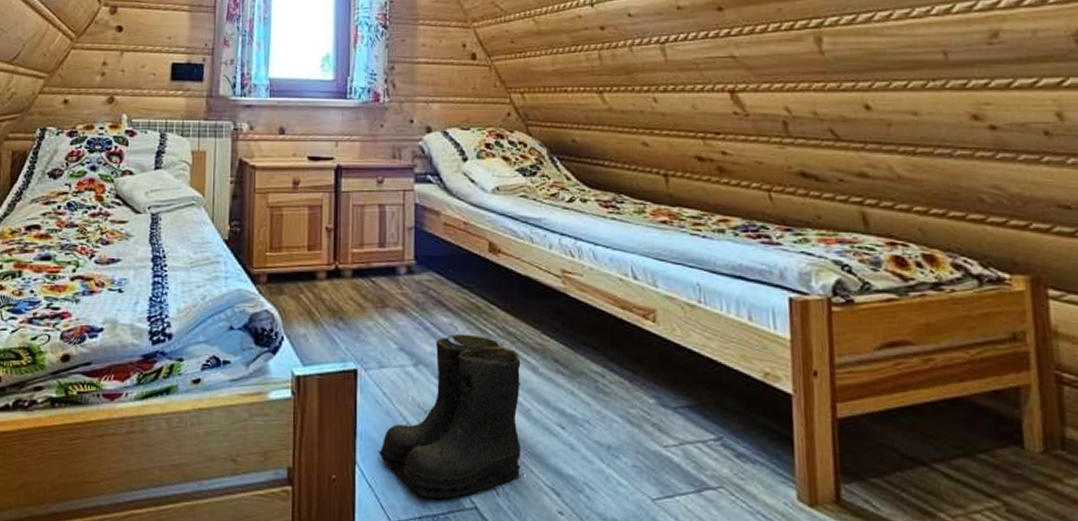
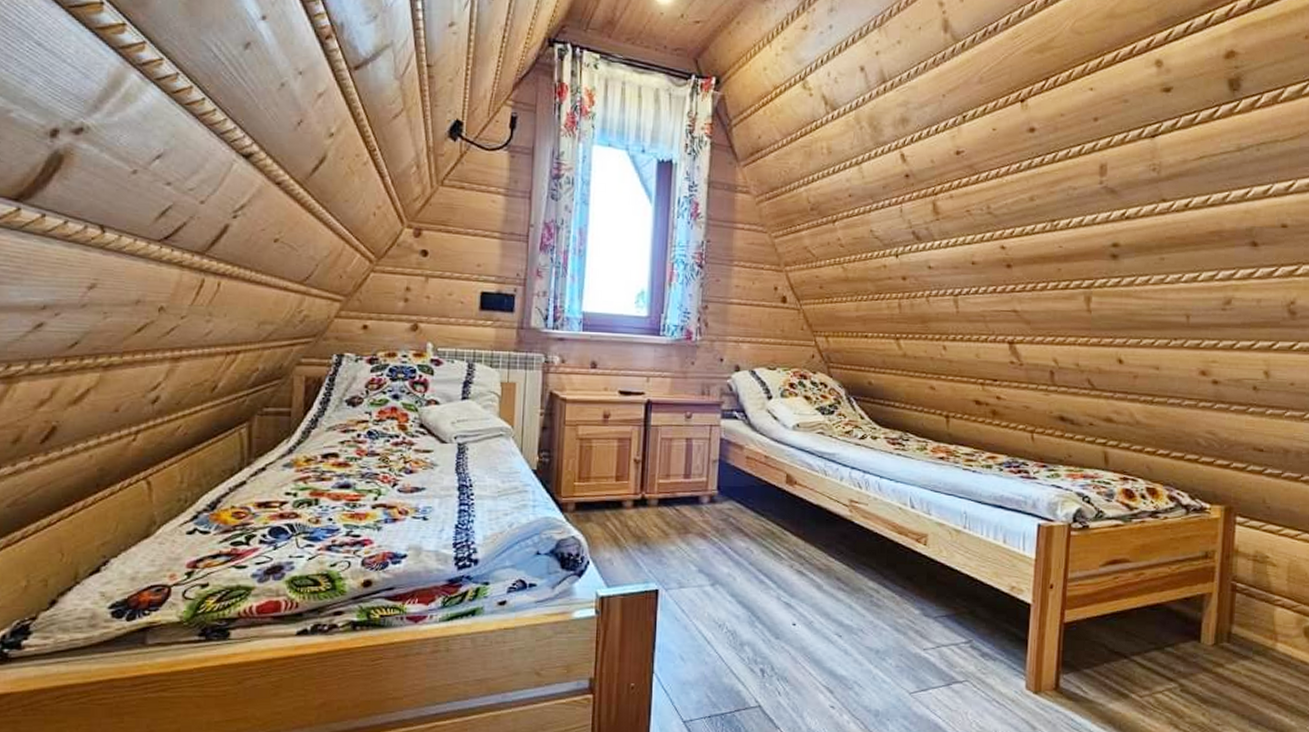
boots: present [378,333,523,499] -> none [675,556,808,700]

